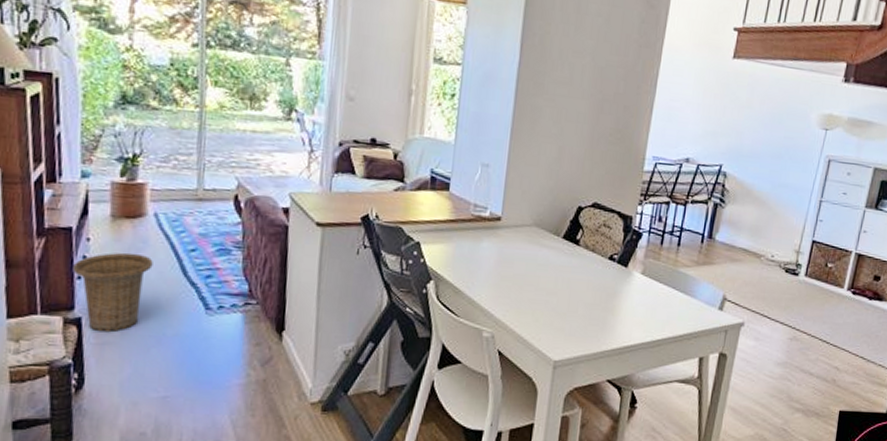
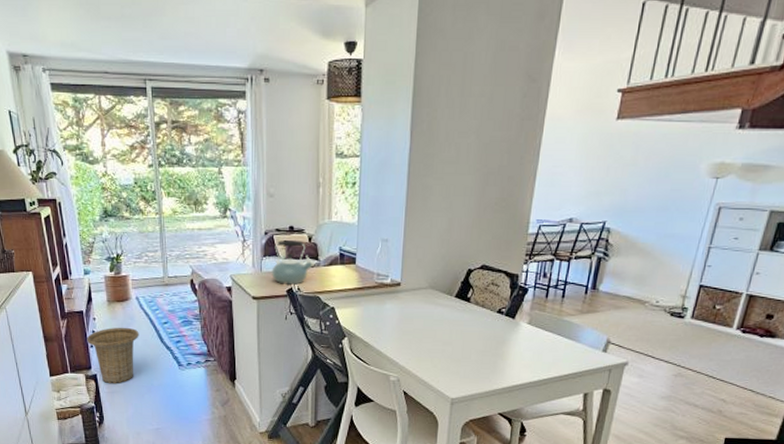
kettle: none [343,154,400,211] -> present [272,240,315,285]

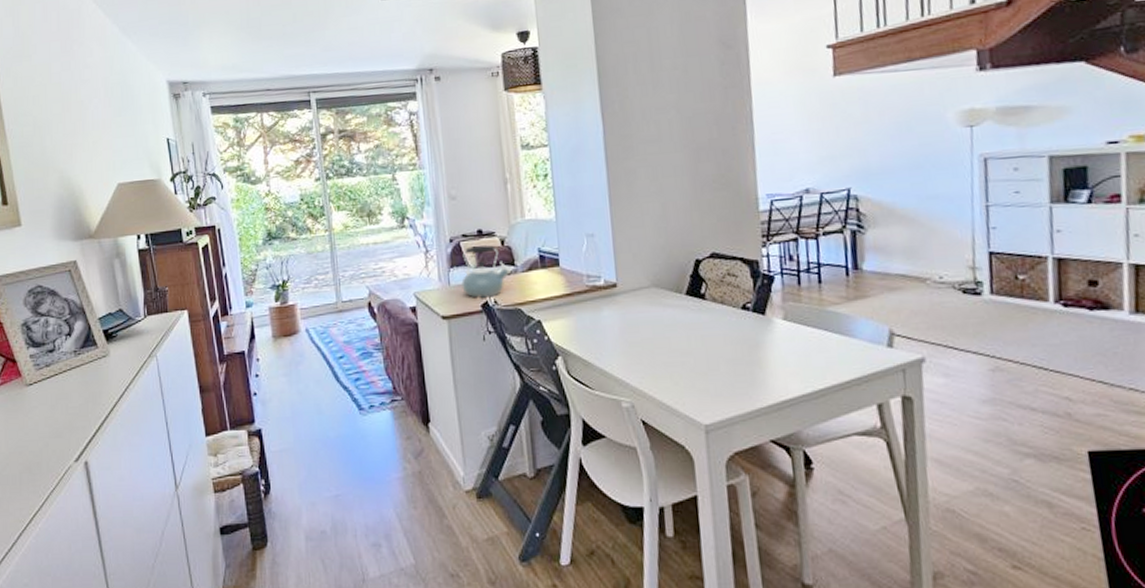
basket: present [87,327,139,384] -> none [249,366,311,441]

